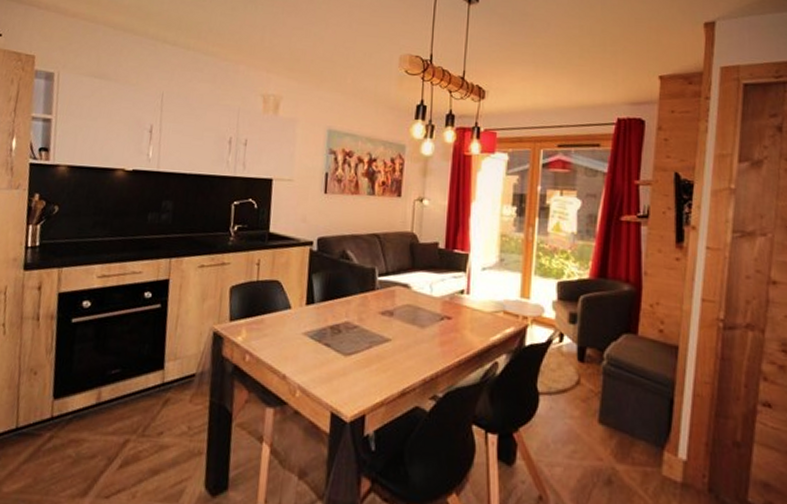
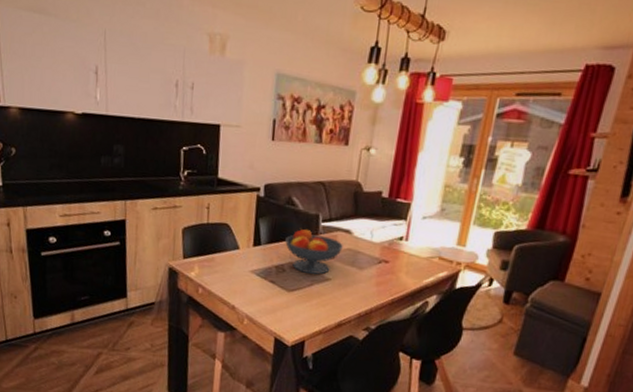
fruit bowl: none [340,283,402,336] -> present [285,228,343,275]

